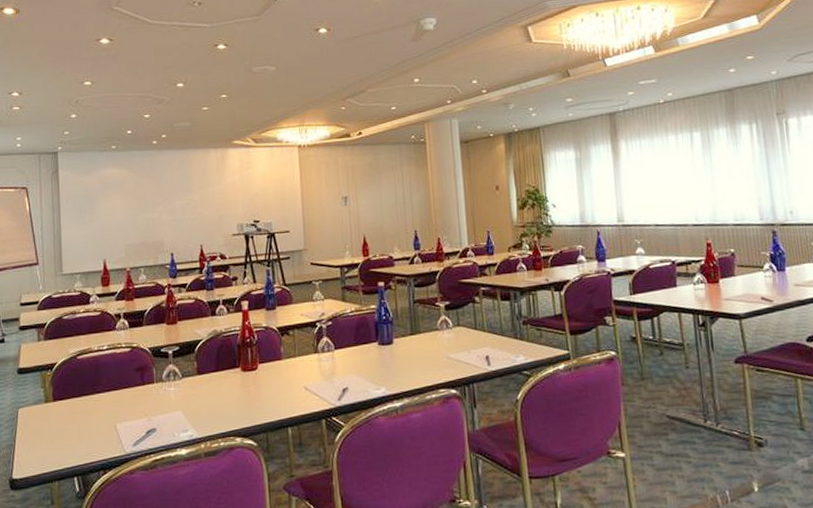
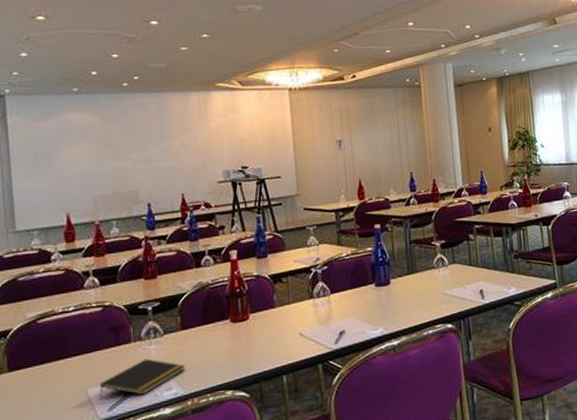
notepad: none [126,400,200,434] -> present [99,359,186,398]

